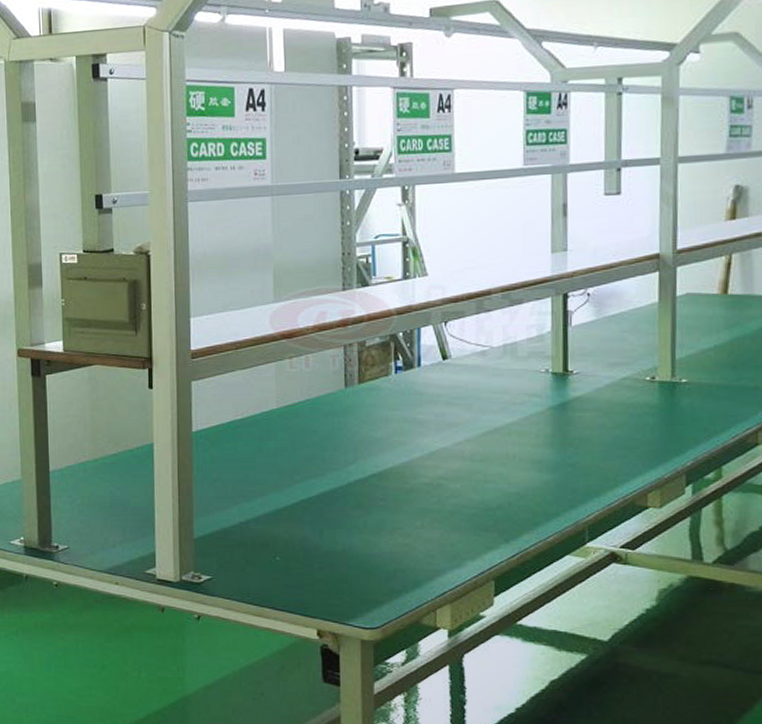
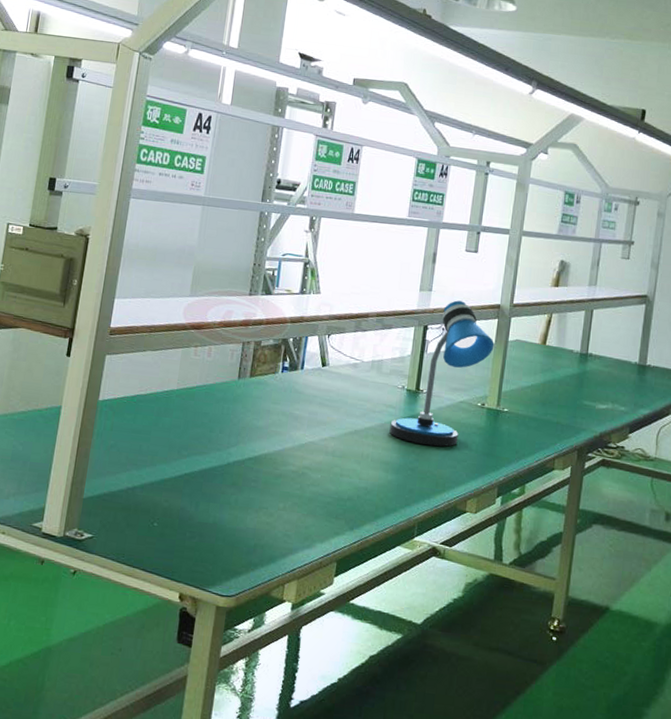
desk lamp: none [537,257,658,436] -> present [389,300,494,447]

